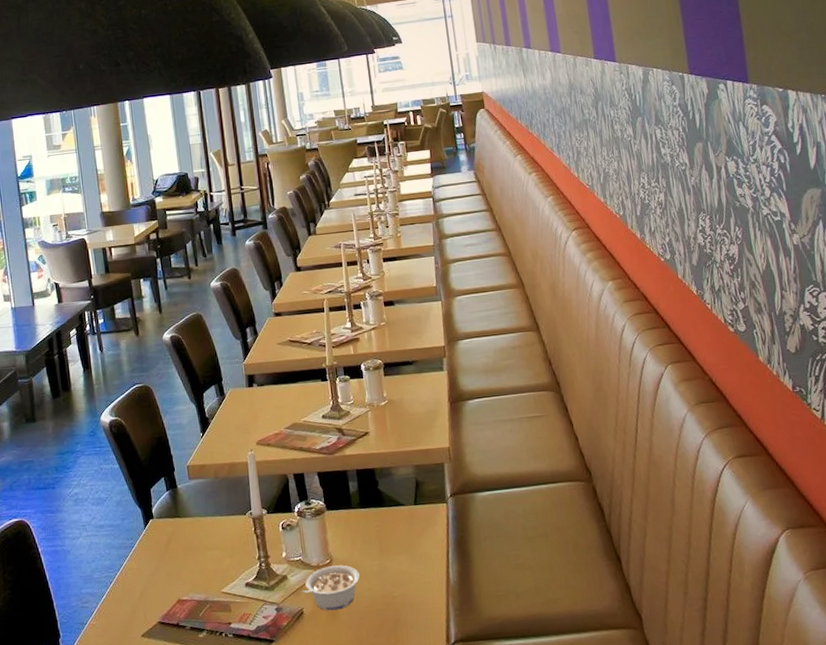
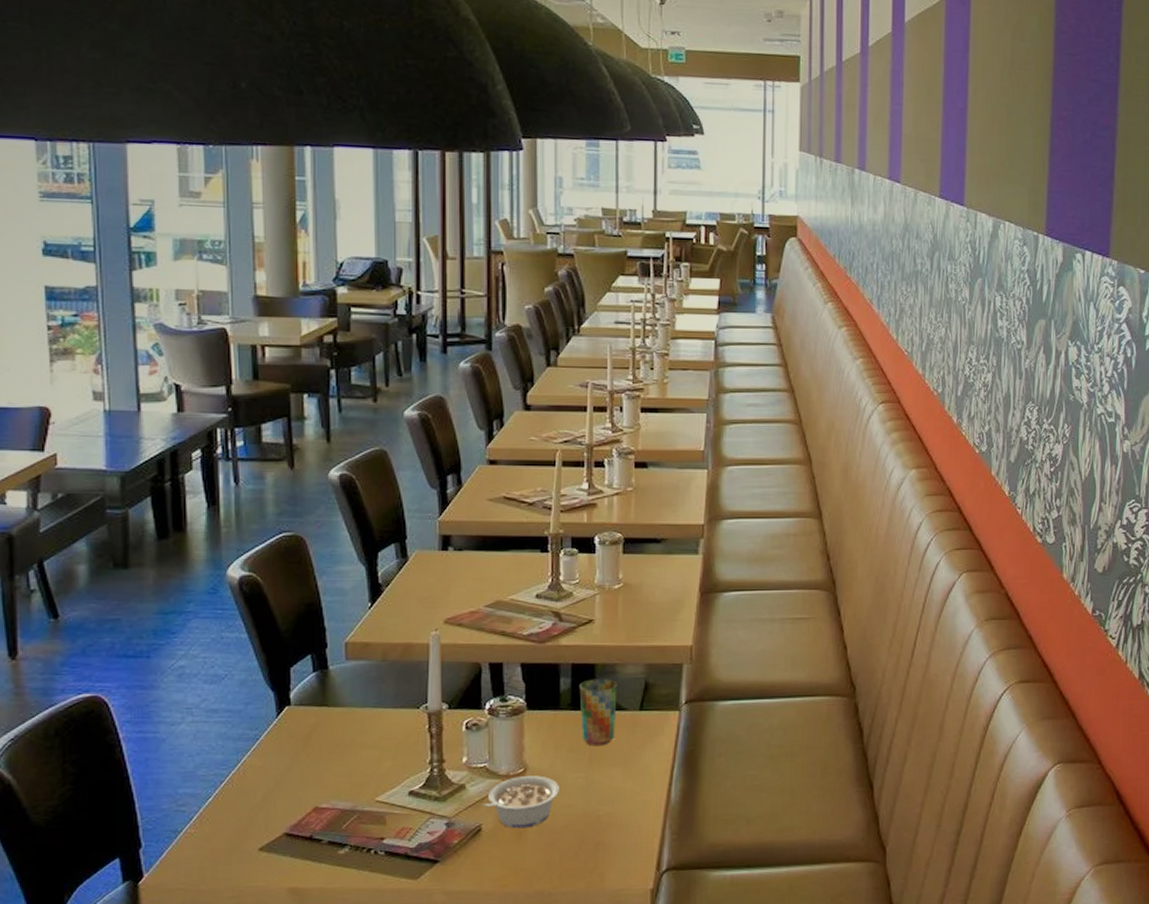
cup: none [364,480,398,538] -> present [579,678,617,746]

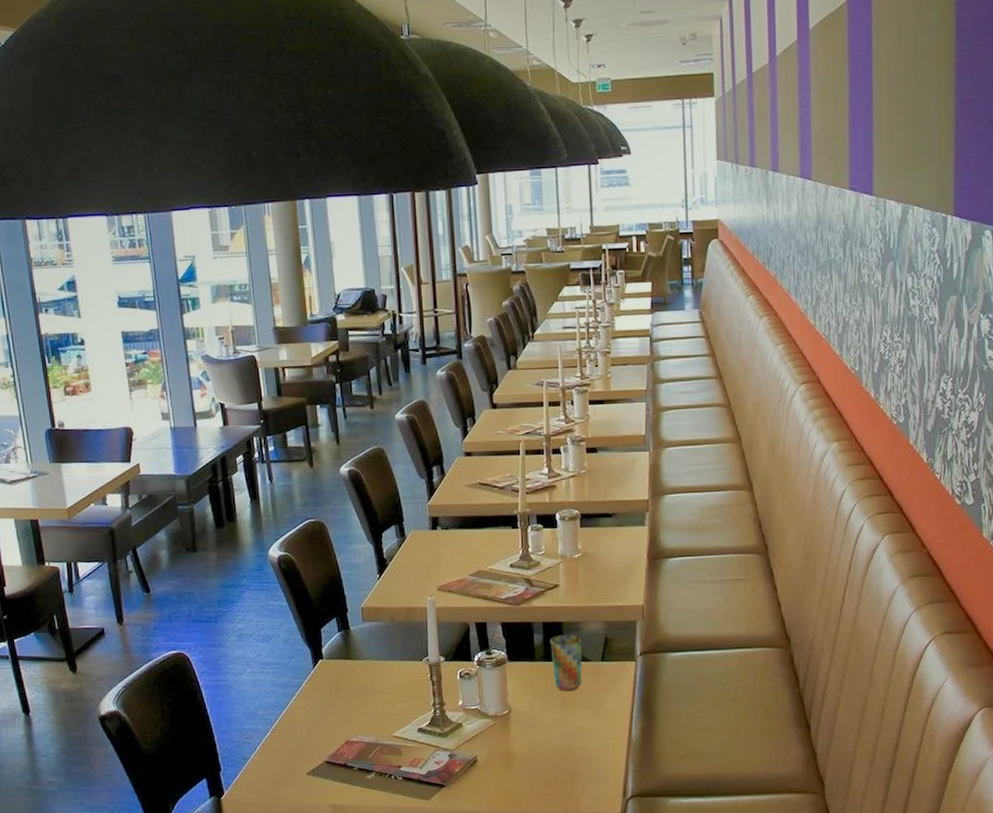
legume: present [482,775,560,829] -> none [477,716,539,760]

